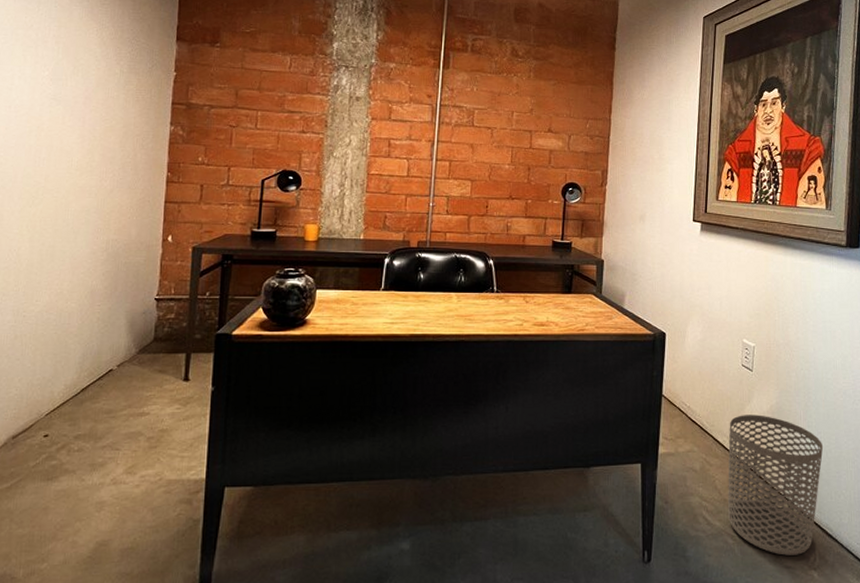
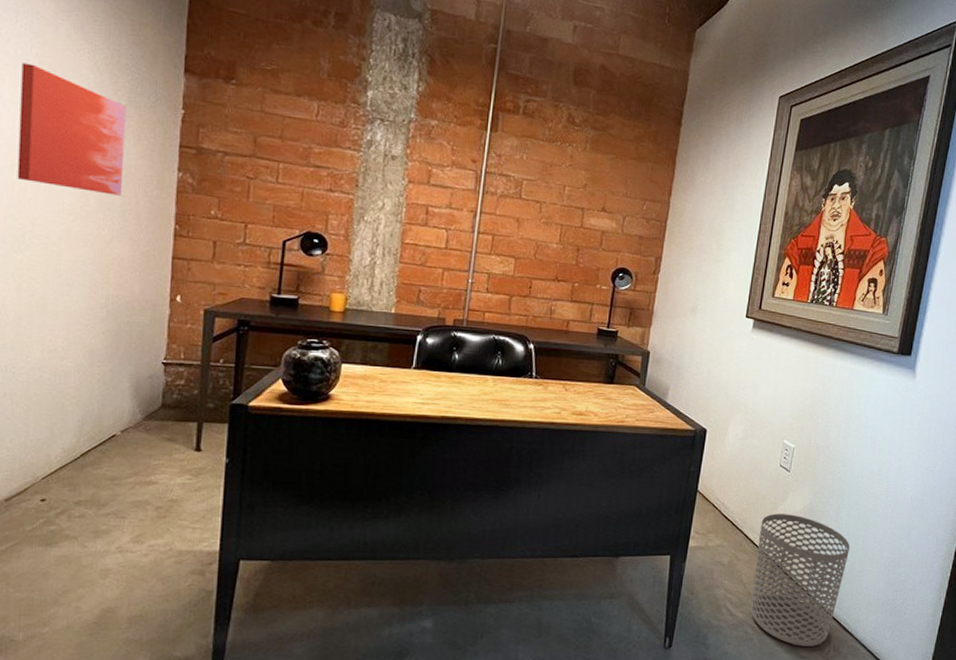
wall art: none [34,44,128,150] -> present [17,63,127,196]

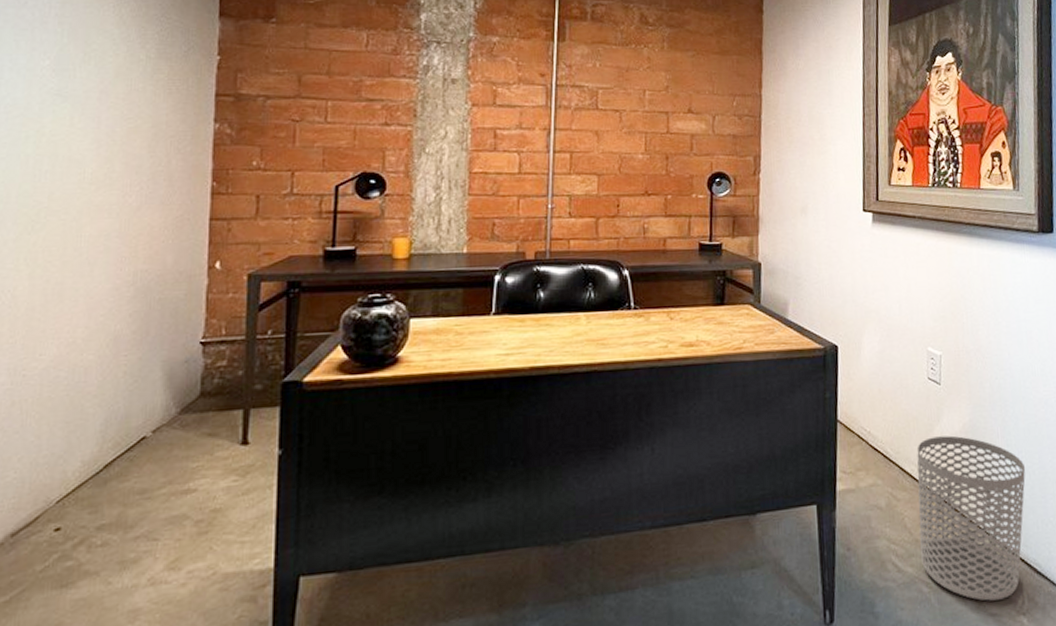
wall art: present [17,63,127,196] -> none [32,26,156,157]

